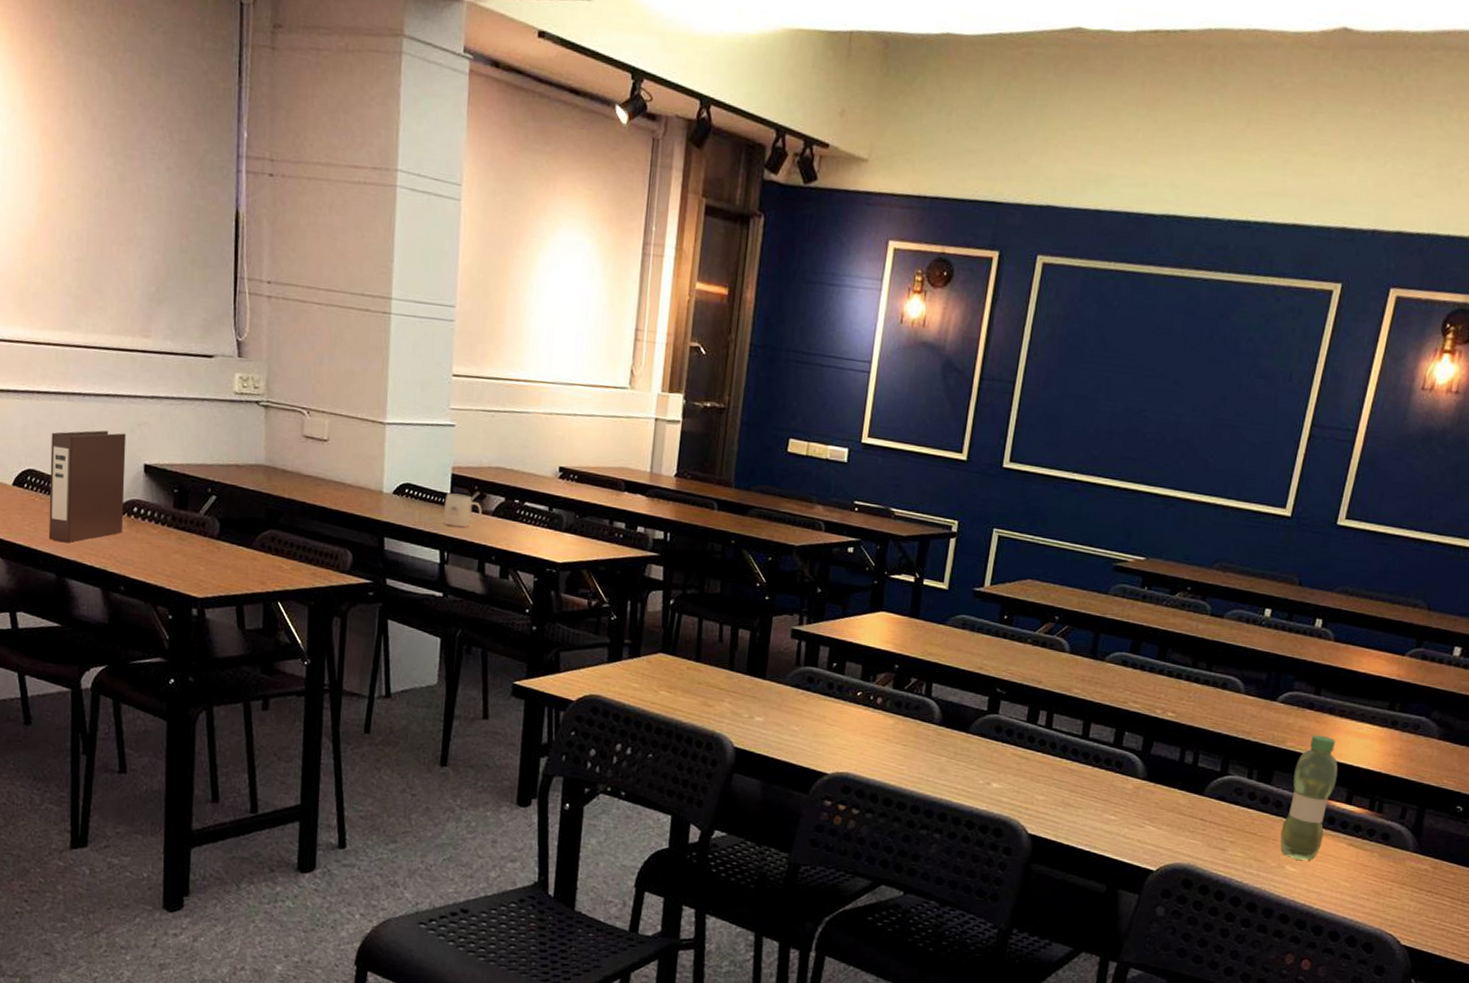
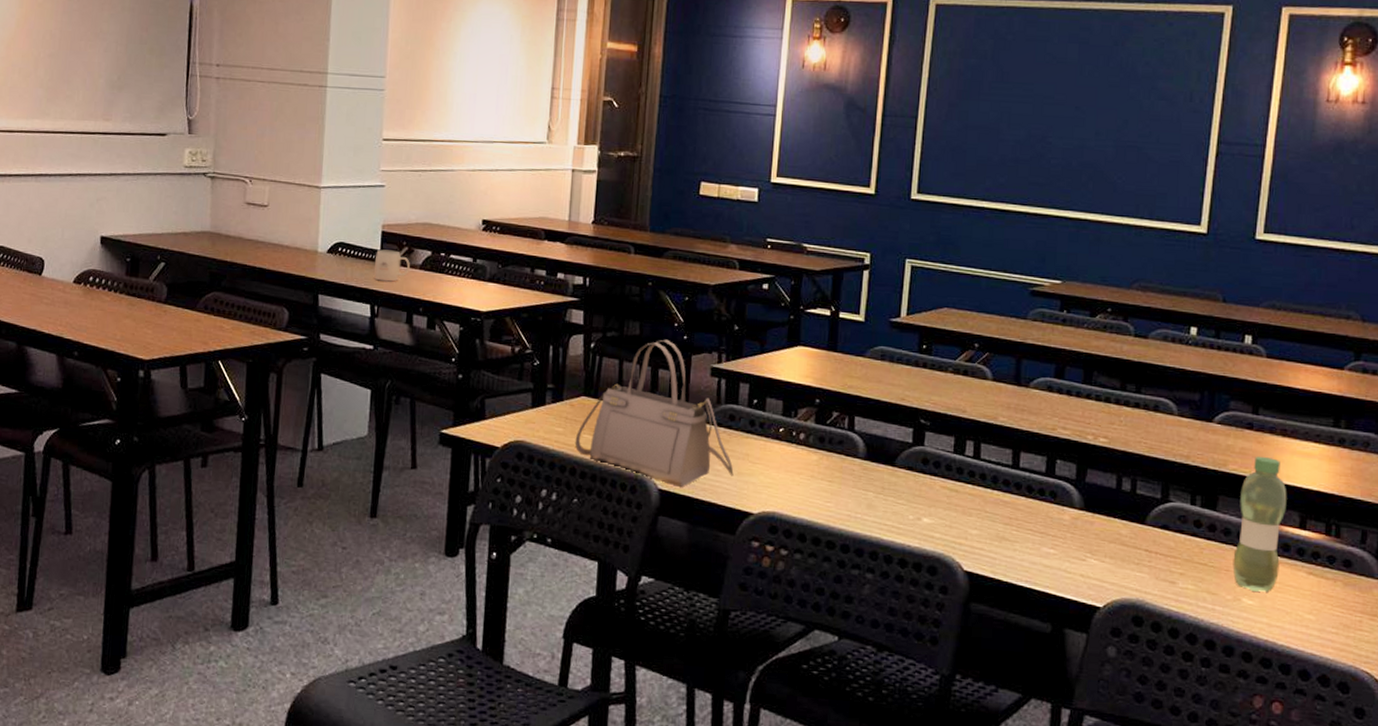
binder: present [48,430,127,543] -> none [11,206,86,312]
handbag: none [651,599,810,746] -> present [574,339,734,487]

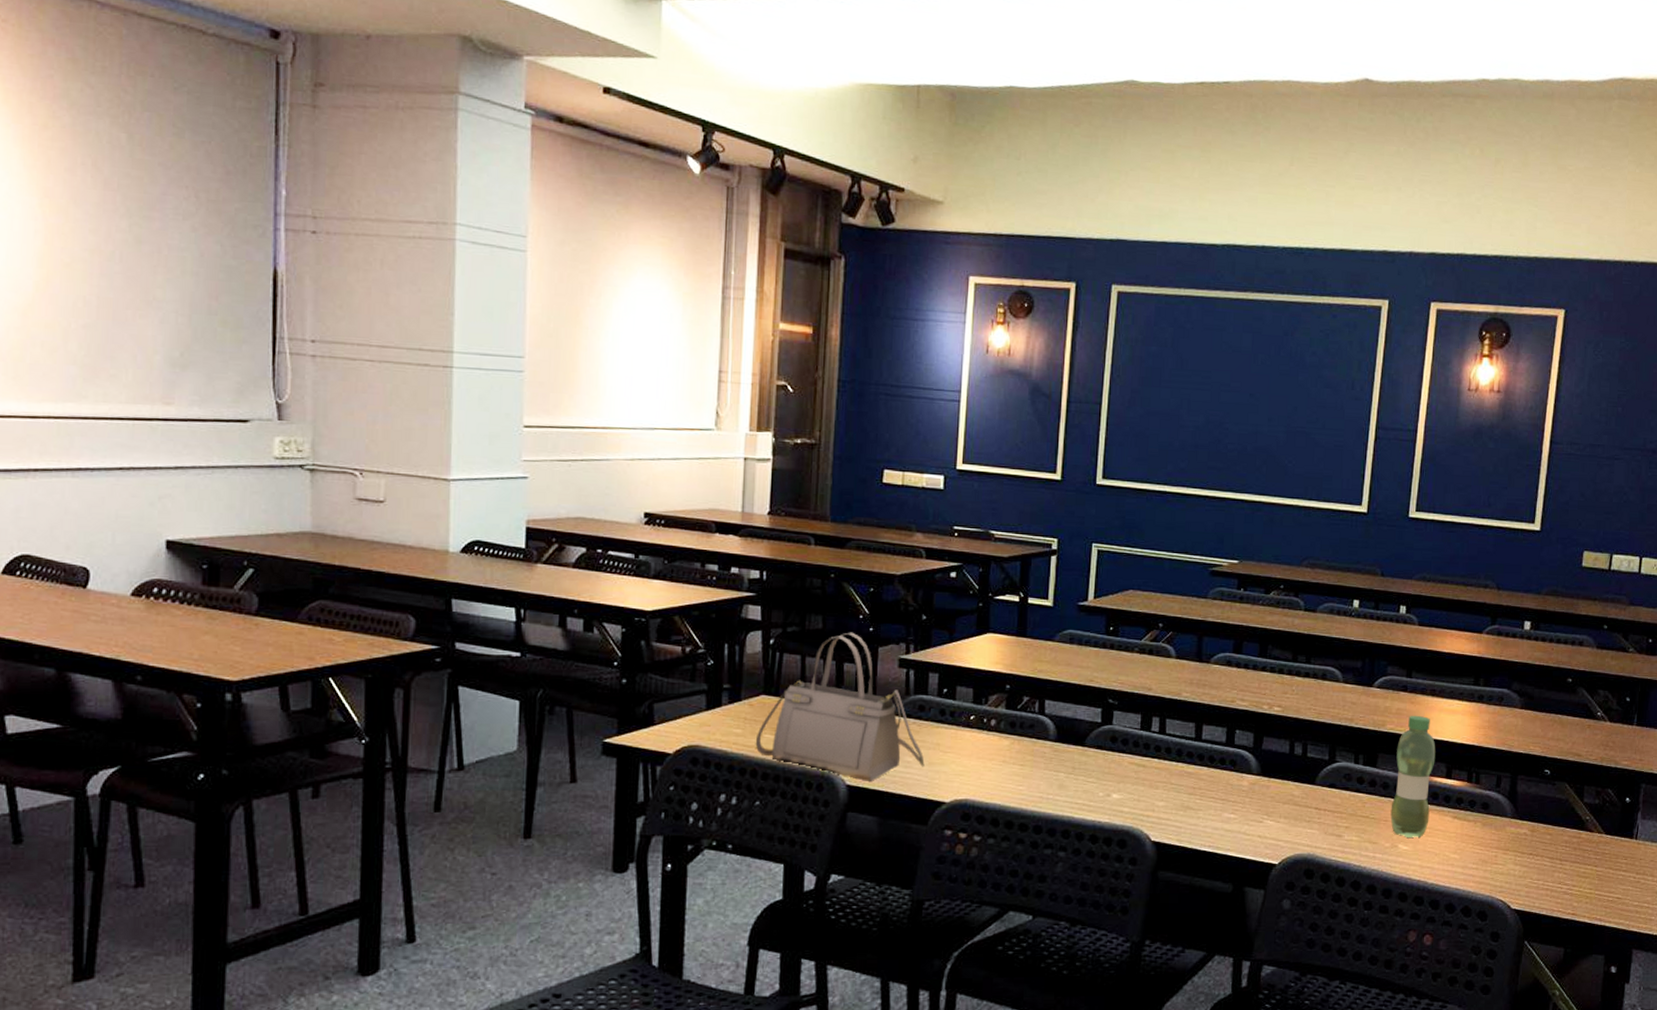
mug: present [373,249,410,282] -> none [518,547,561,582]

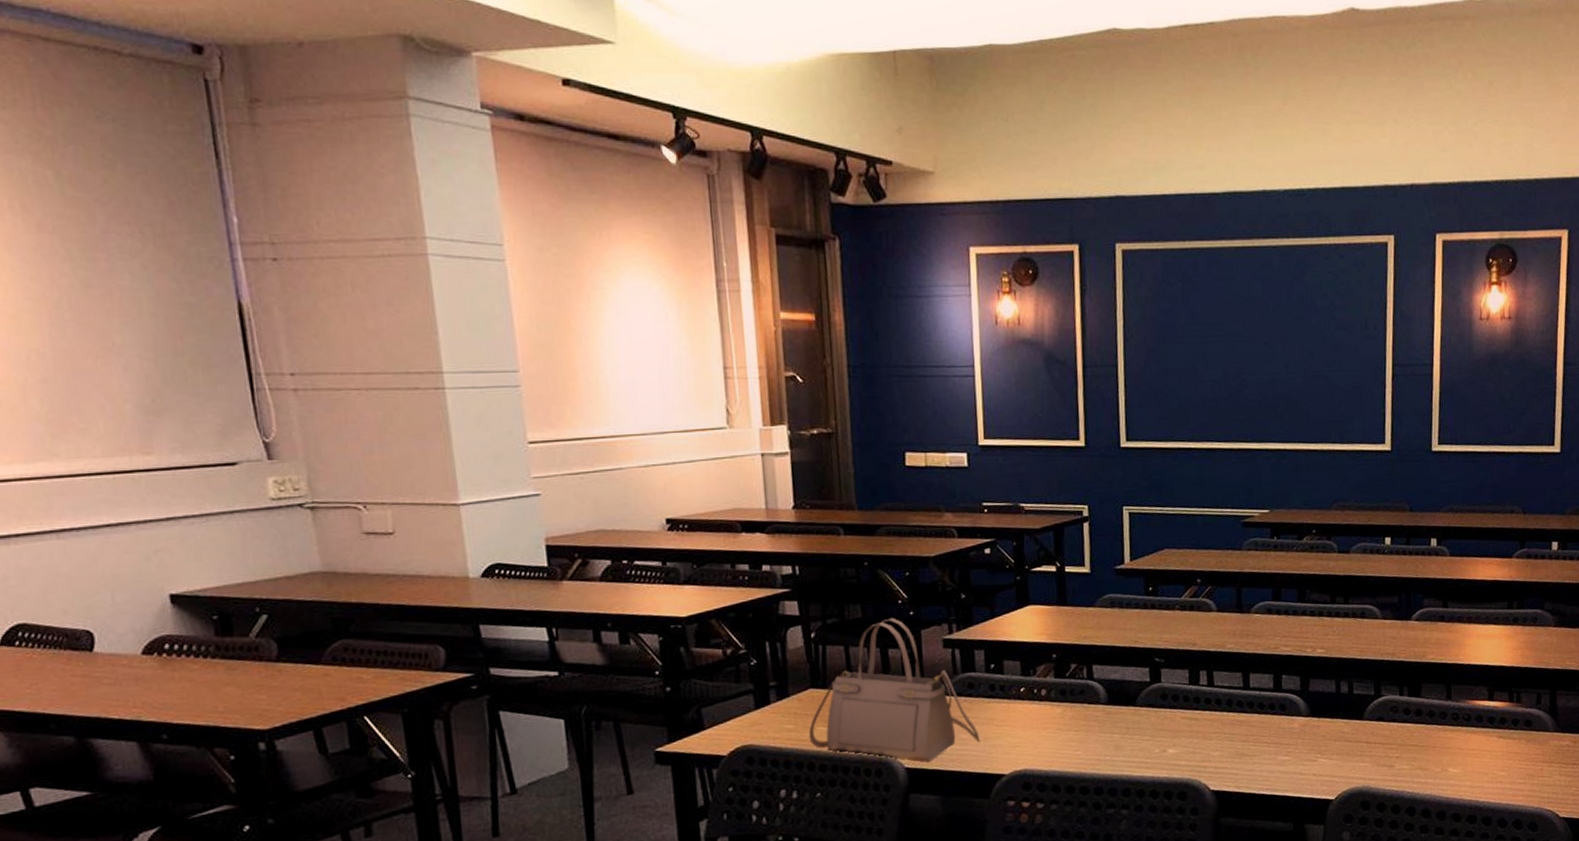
water bottle: present [1390,715,1436,839] -> none [1438,643,1477,762]

